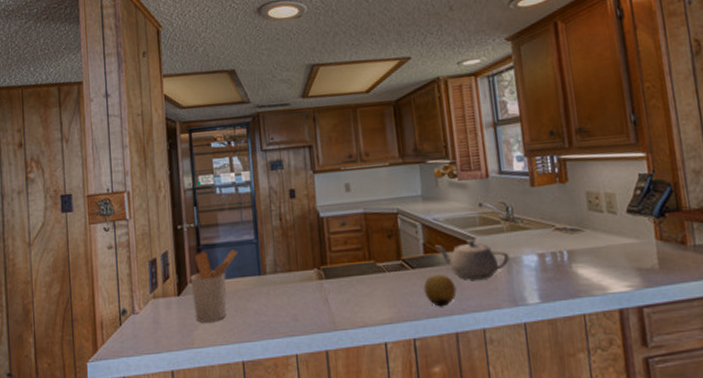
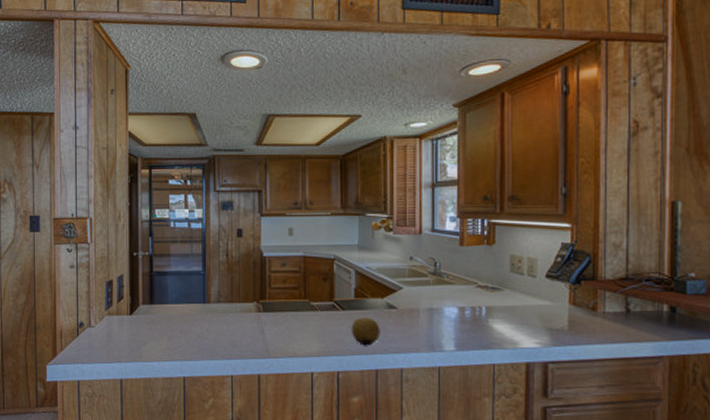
utensil holder: present [190,250,238,323] -> none [141,277,187,341]
teapot: present [434,239,510,280] -> none [365,289,432,325]

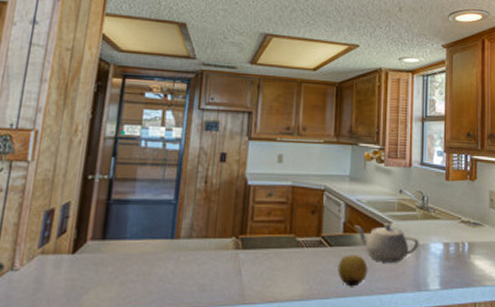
teapot: none [365,289,432,325] -> present [354,223,419,262]

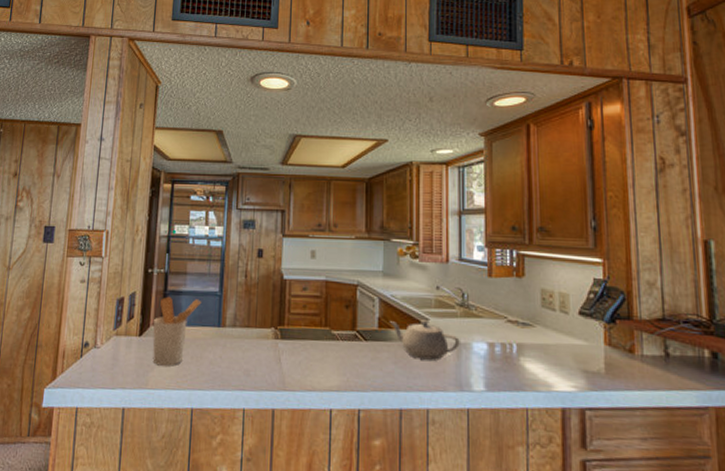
utensil holder: none [88,206,153,287] -> present [152,296,202,366]
fruit: present [337,254,368,287] -> none [374,349,405,382]

